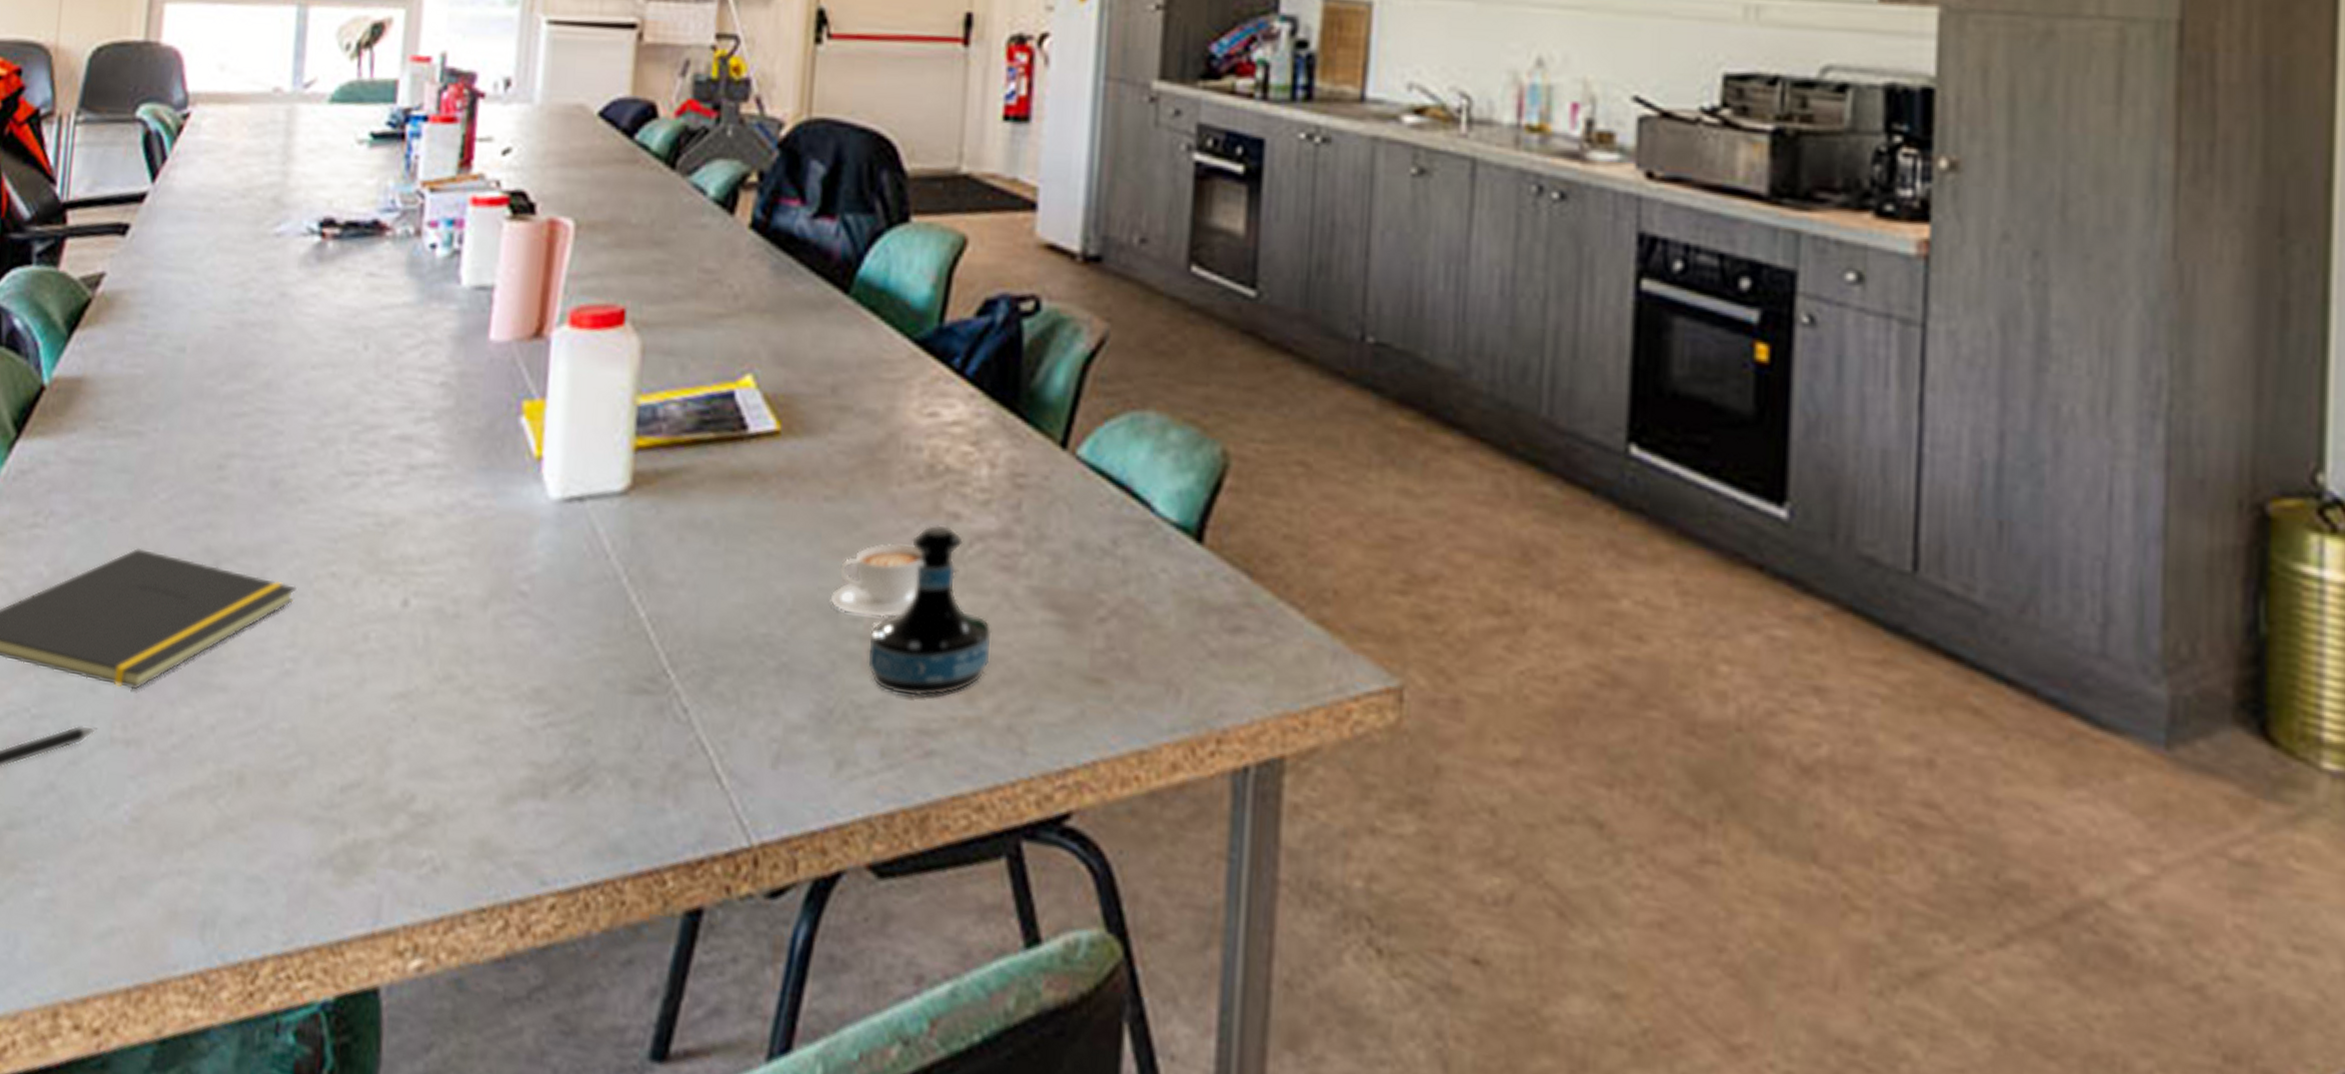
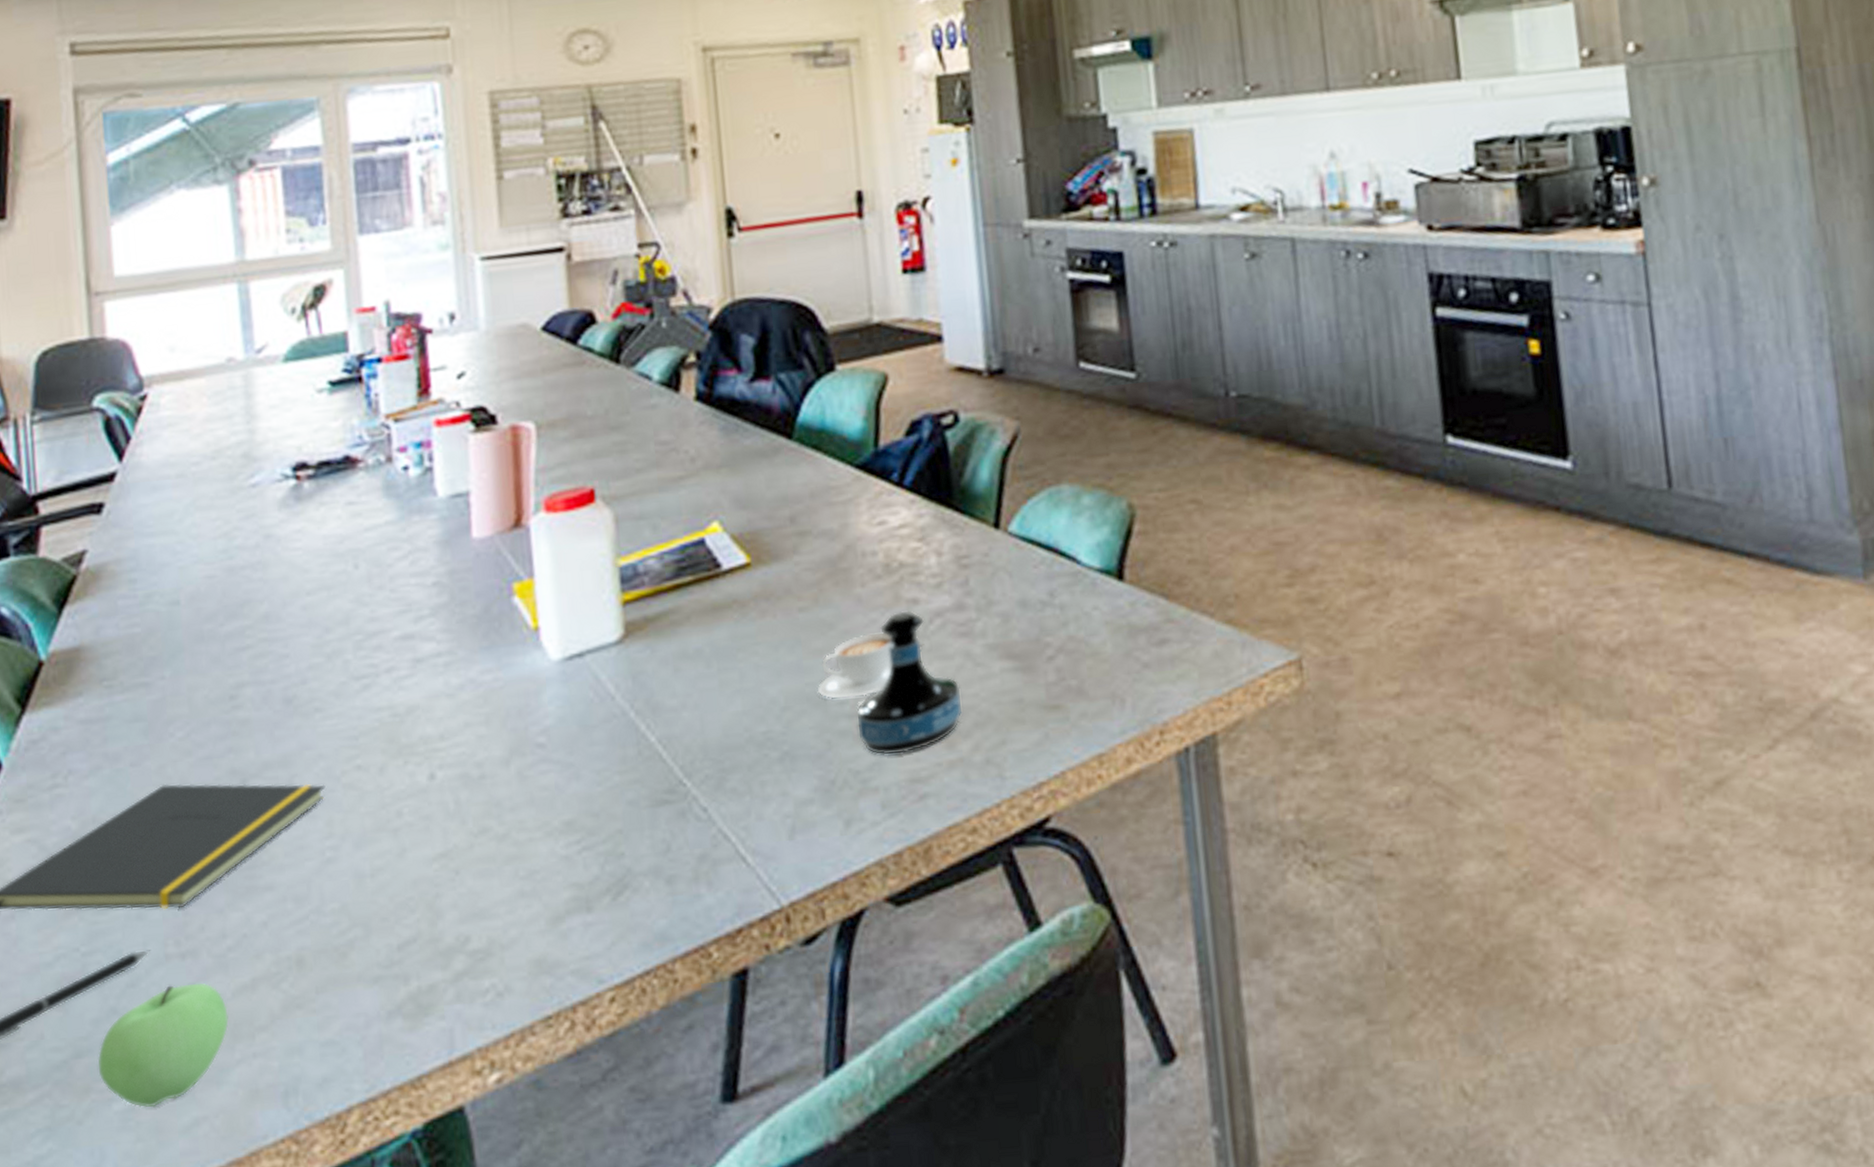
apple: none [26,772,162,904] -> present [97,983,229,1108]

